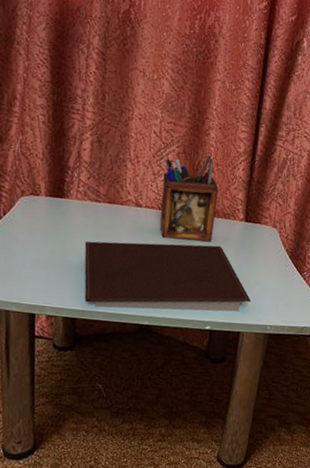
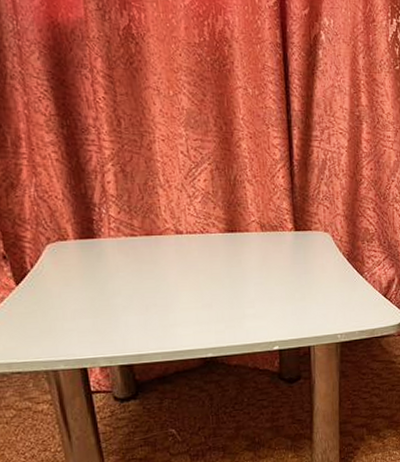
notebook: present [84,241,251,312] -> none [127,260,316,349]
desk organizer: present [160,156,219,242] -> none [199,169,264,263]

